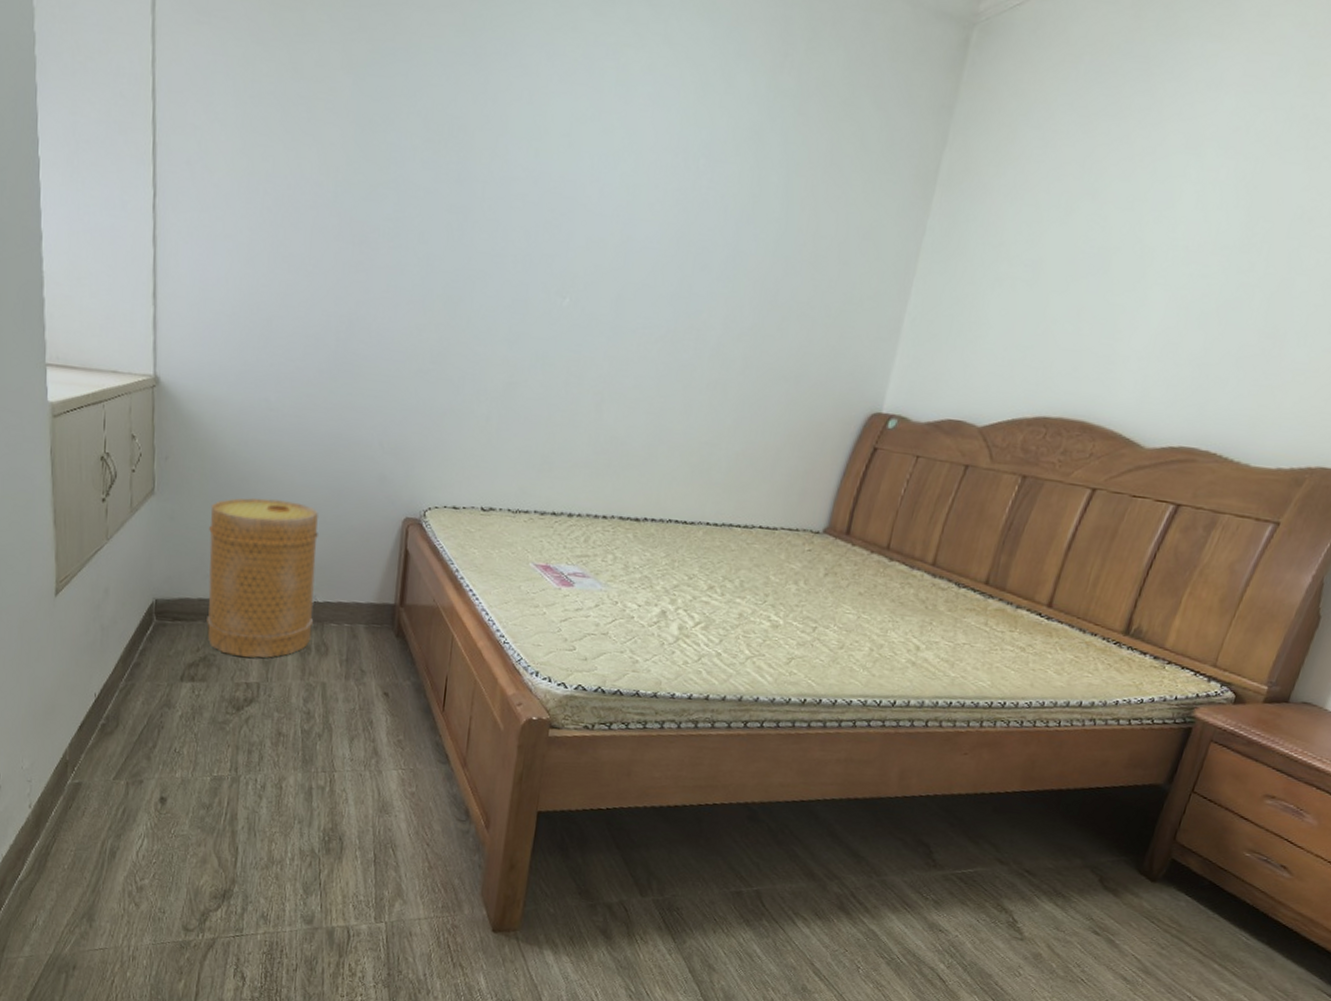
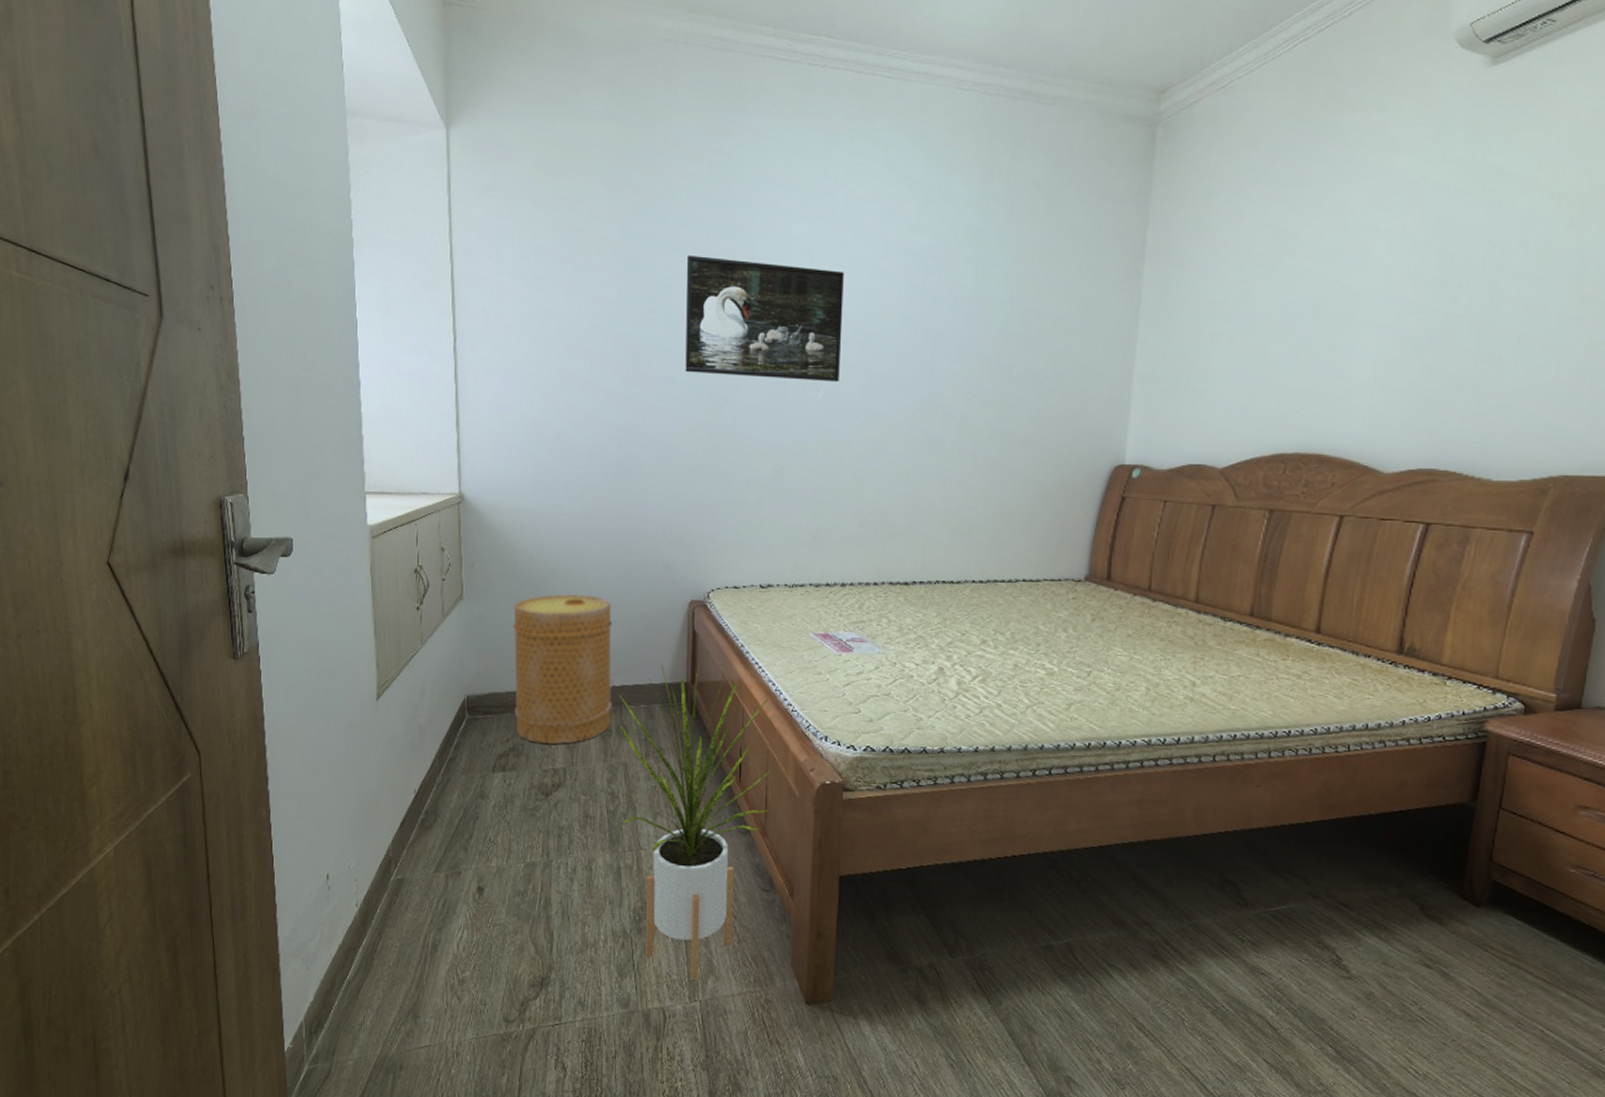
house plant: none [313,583,481,902] -> present [619,663,772,980]
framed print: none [417,122,605,290] -> present [685,255,844,382]

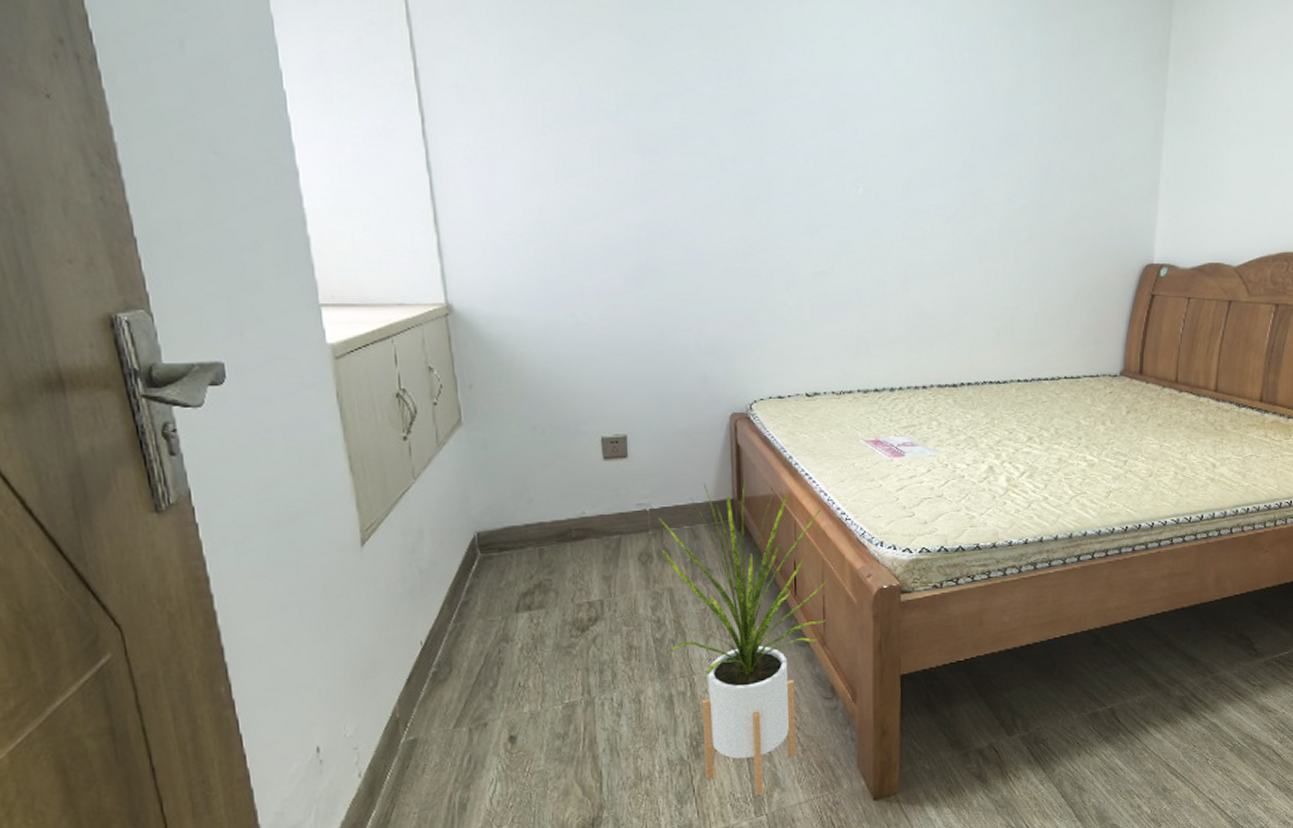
basket: present [513,594,613,744] -> none [526,413,652,577]
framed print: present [685,255,844,382] -> none [703,32,880,179]

